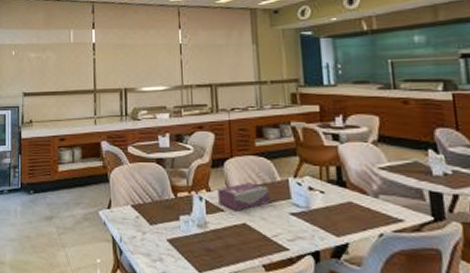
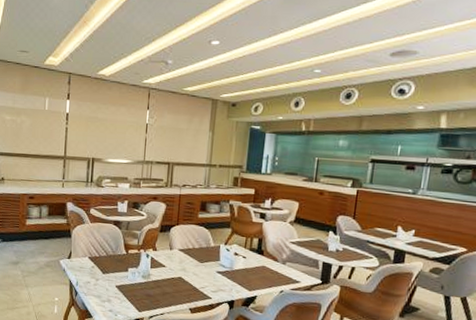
tissue box: present [218,183,270,211] -> none [162,246,203,268]

